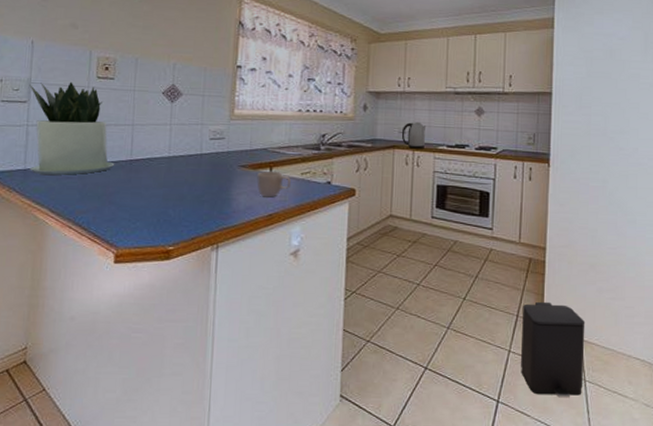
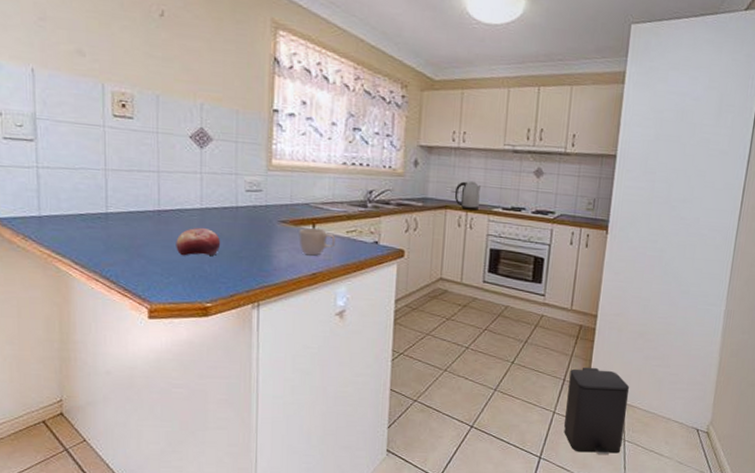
planter: present [29,82,115,175] -> none [35,119,142,224]
fruit: none [144,174,186,202] -> present [176,227,221,256]

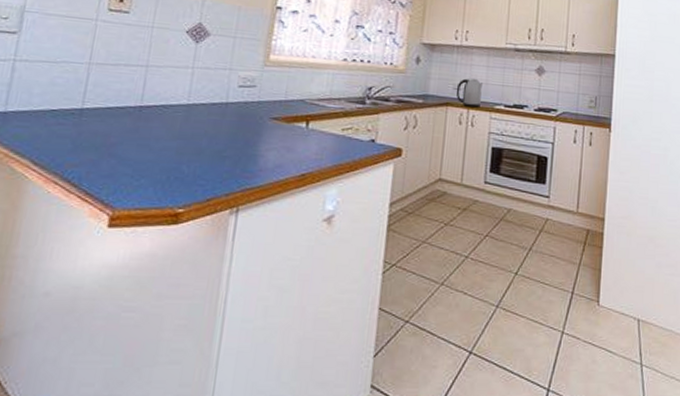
fruit: present [176,227,221,256] -> none [153,124,205,156]
mug: present [299,227,336,256] -> none [290,124,330,155]
pedal bin: present [564,367,630,456] -> none [574,277,644,385]

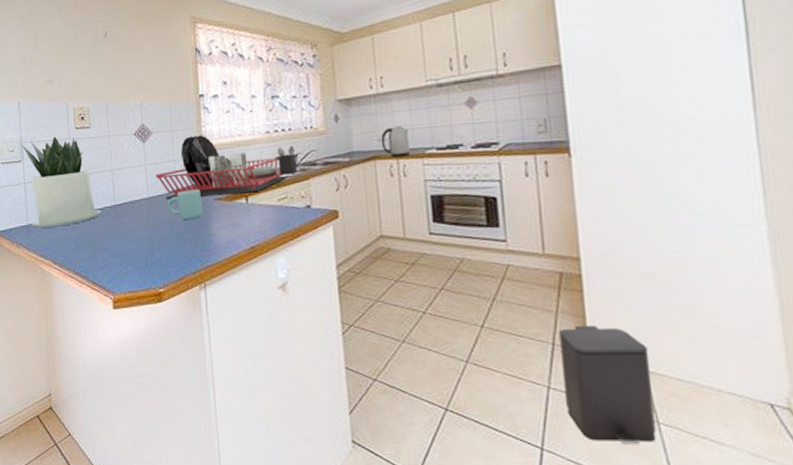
planter: none [11,12,121,121] -> present [21,136,102,228]
dish rack: none [202,47,371,119] -> present [155,135,298,199]
mug: none [211,103,256,137] -> present [168,189,204,221]
pedal bin: none [574,277,644,385] -> present [559,324,657,445]

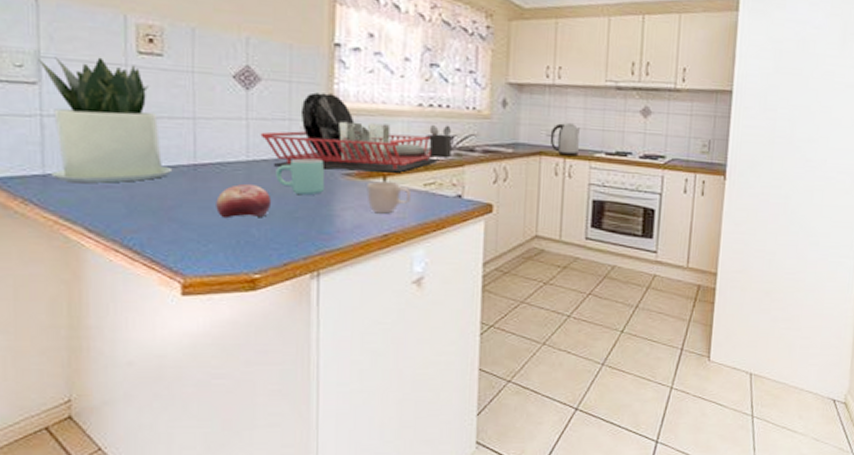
fruit: none [130,215,167,245] -> present [216,183,272,219]
mug: none [234,200,270,229] -> present [366,180,412,214]
pedal bin: present [559,324,657,445] -> none [683,333,757,436]

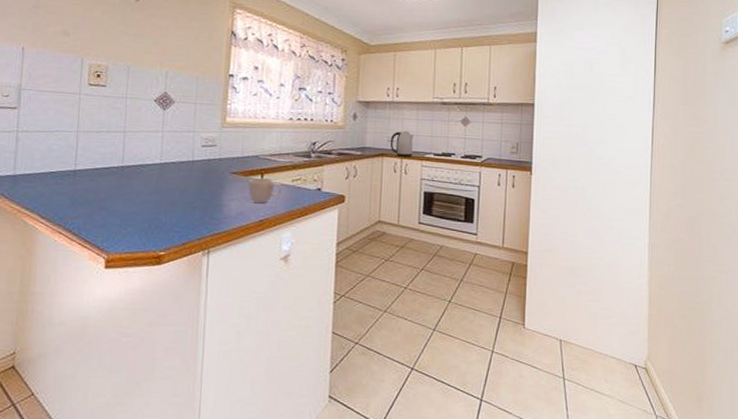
planter: present [38,57,173,183] -> none [19,88,106,181]
fruit: present [216,183,272,219] -> none [135,180,177,208]
dish rack: present [260,92,452,173] -> none [171,111,314,172]
mug: present [276,158,325,196] -> none [181,161,218,190]

